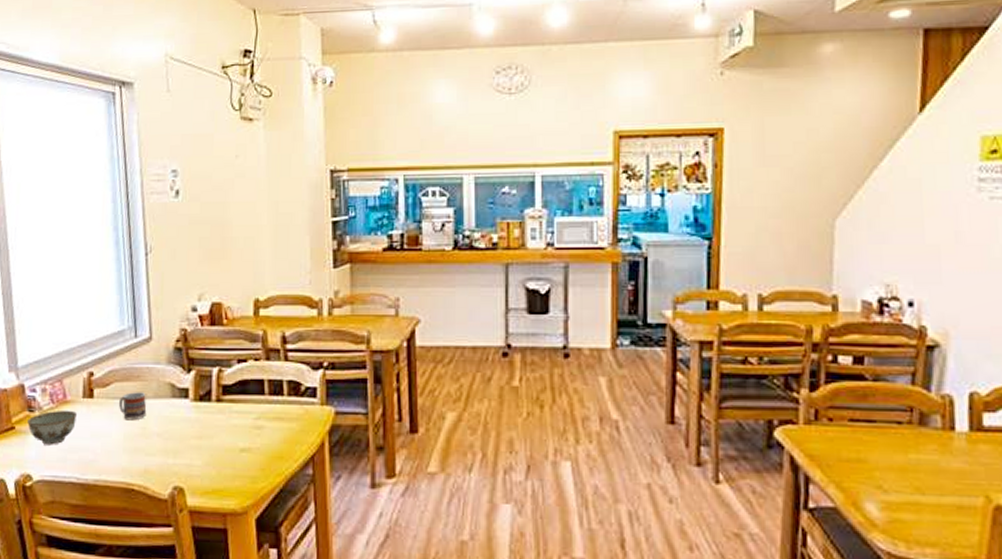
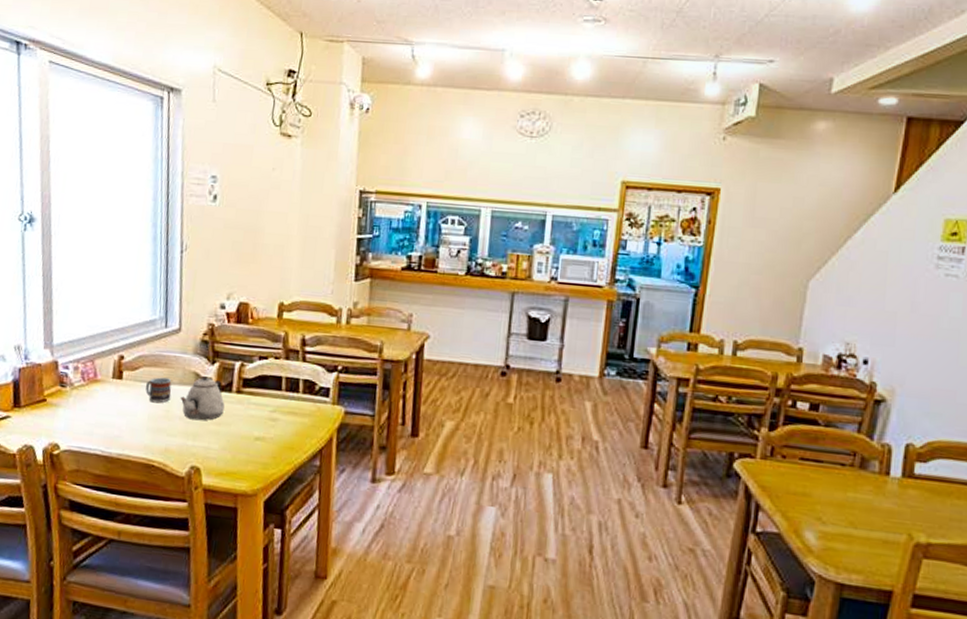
bowl: present [27,410,78,445] -> none [58,387,106,419]
teapot: none [156,385,205,436] -> present [180,375,225,421]

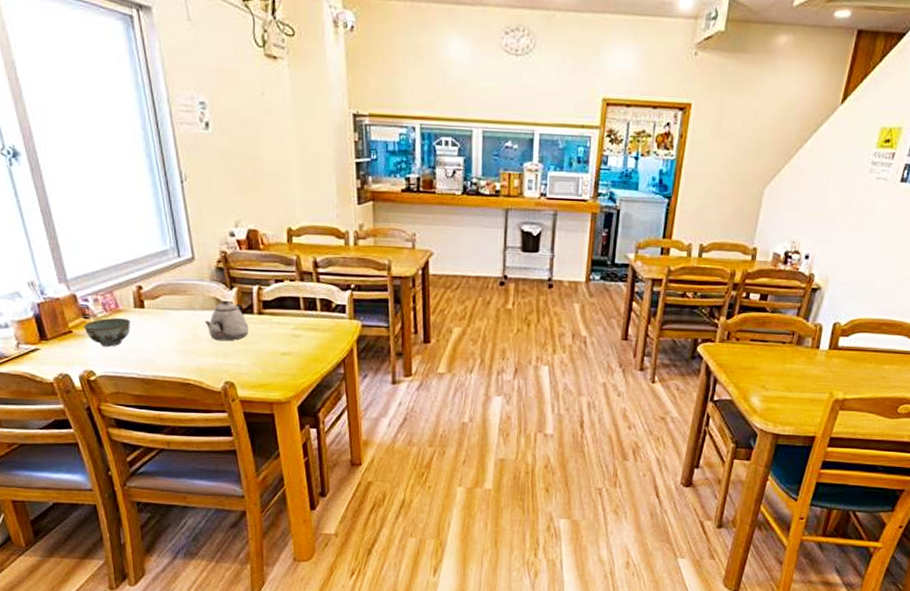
bowl: none [58,387,106,419] -> present [84,317,131,347]
cup: present [145,377,172,403] -> none [169,304,196,328]

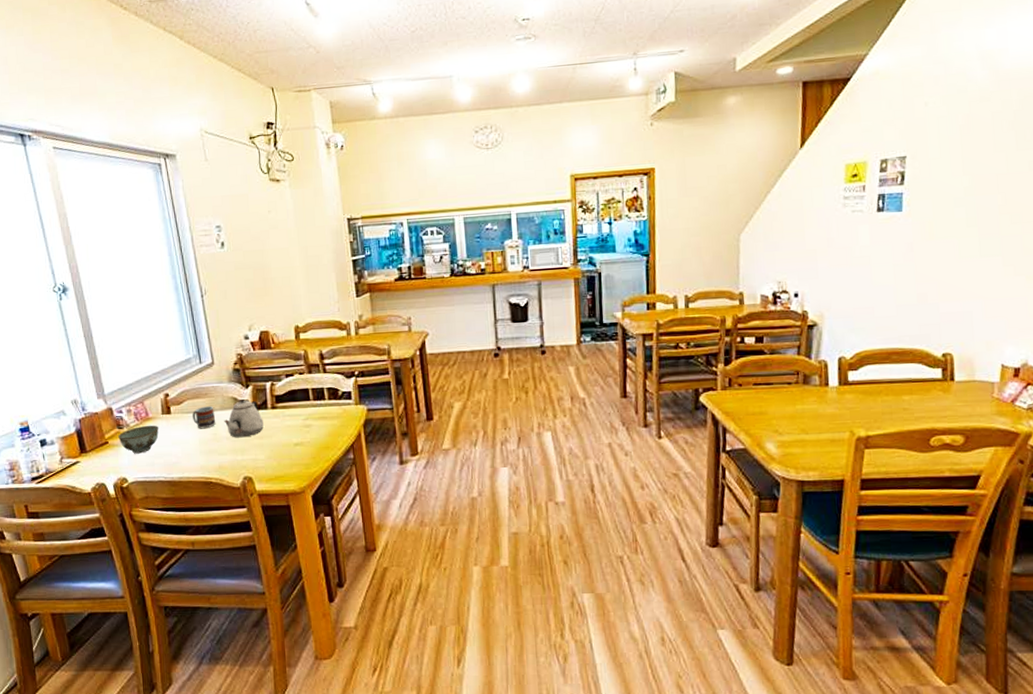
cup: none [169,304,196,328] -> present [192,406,216,429]

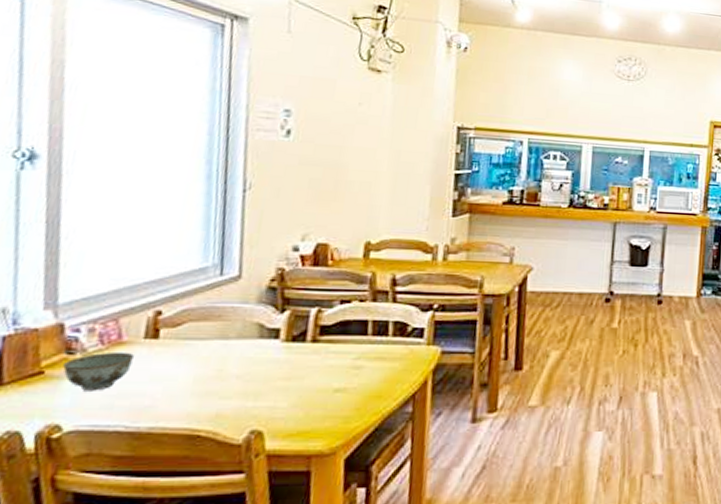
cup: present [192,406,216,429] -> none [191,332,227,363]
teapot: present [224,398,264,438] -> none [238,326,297,378]

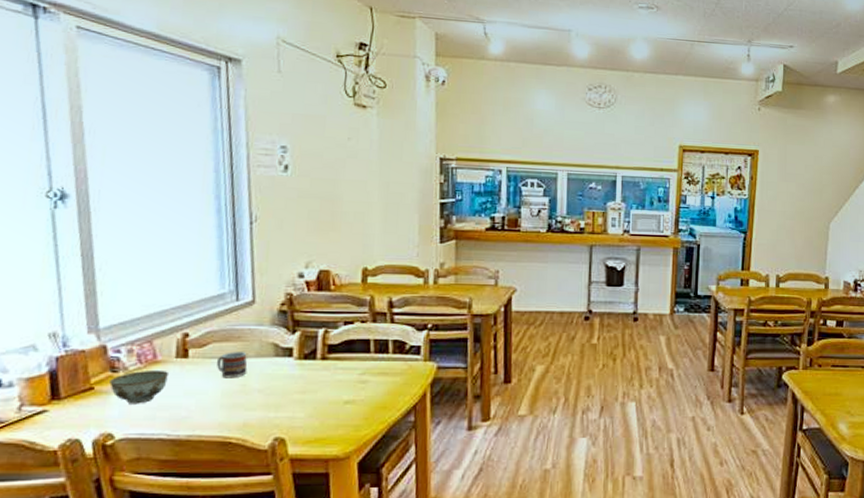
cup: none [191,332,227,363] -> present [217,352,248,378]

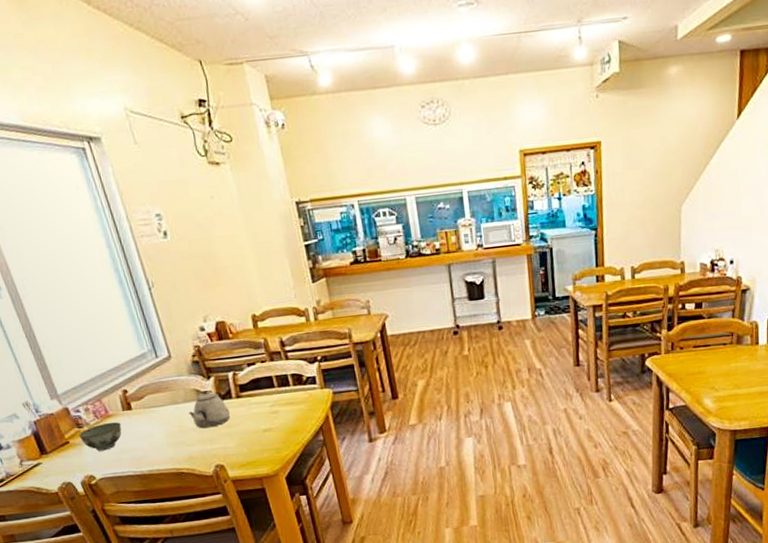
cup: present [217,352,248,378] -> none [155,399,181,423]
teapot: none [258,345,309,391] -> present [188,390,230,429]

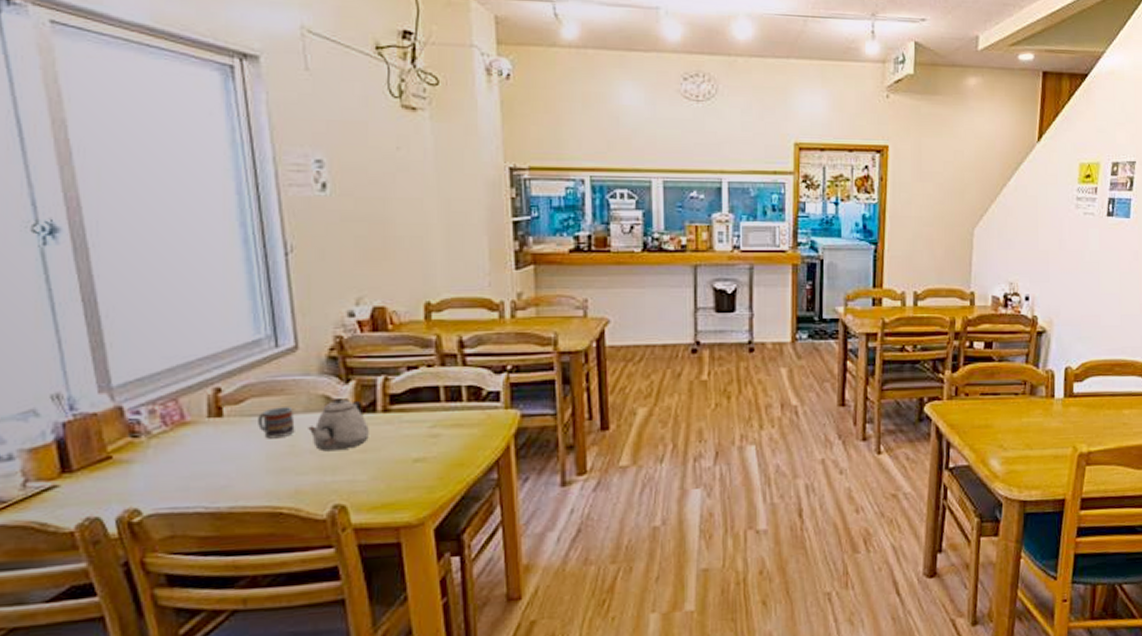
bowl: present [79,421,122,451] -> none [130,432,202,474]
cup: none [155,399,181,423] -> present [258,407,295,439]

